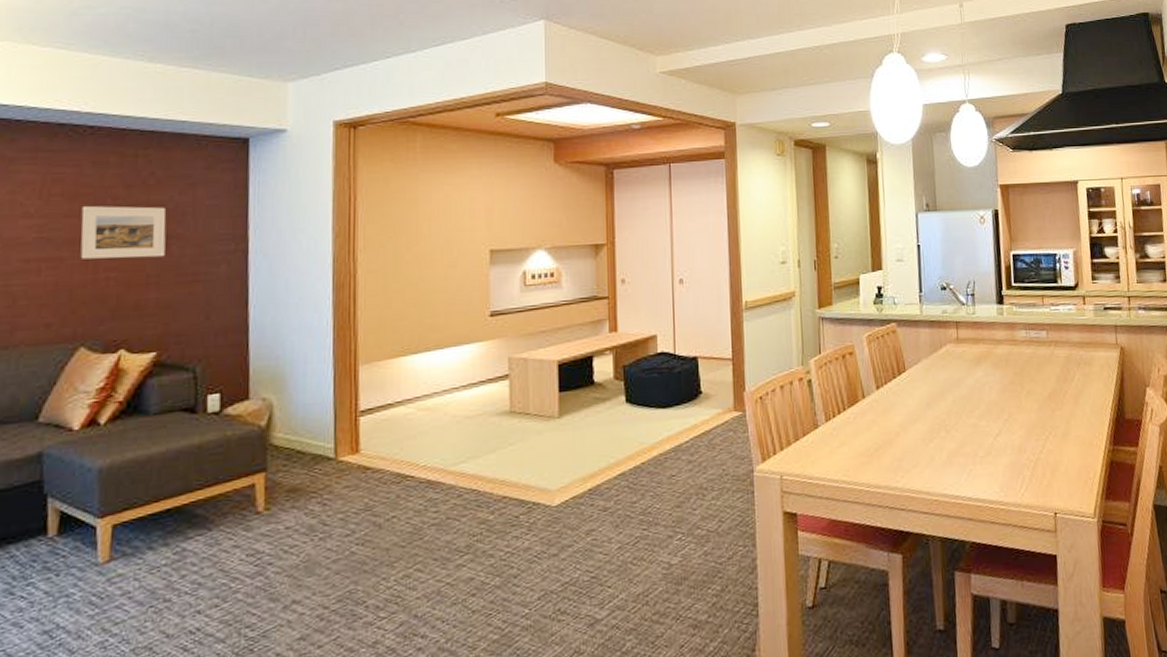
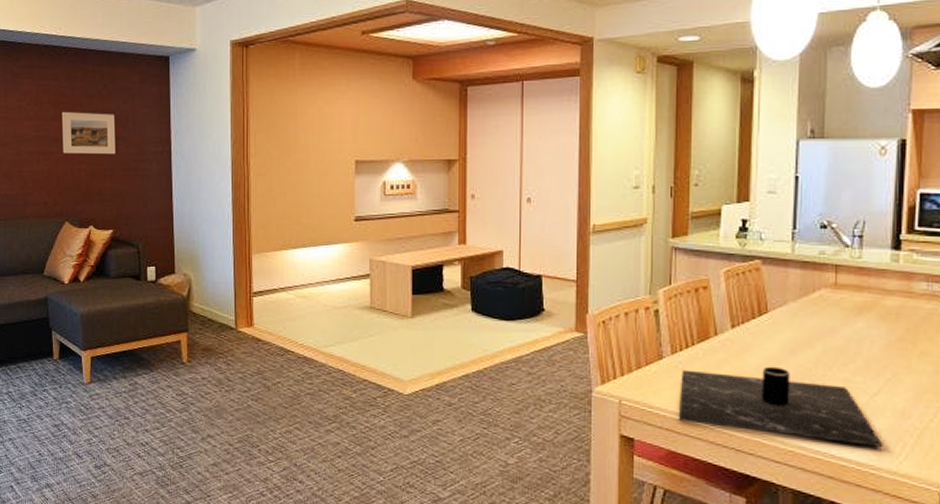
place setting: none [836,421,1008,488] -> present [678,366,883,447]

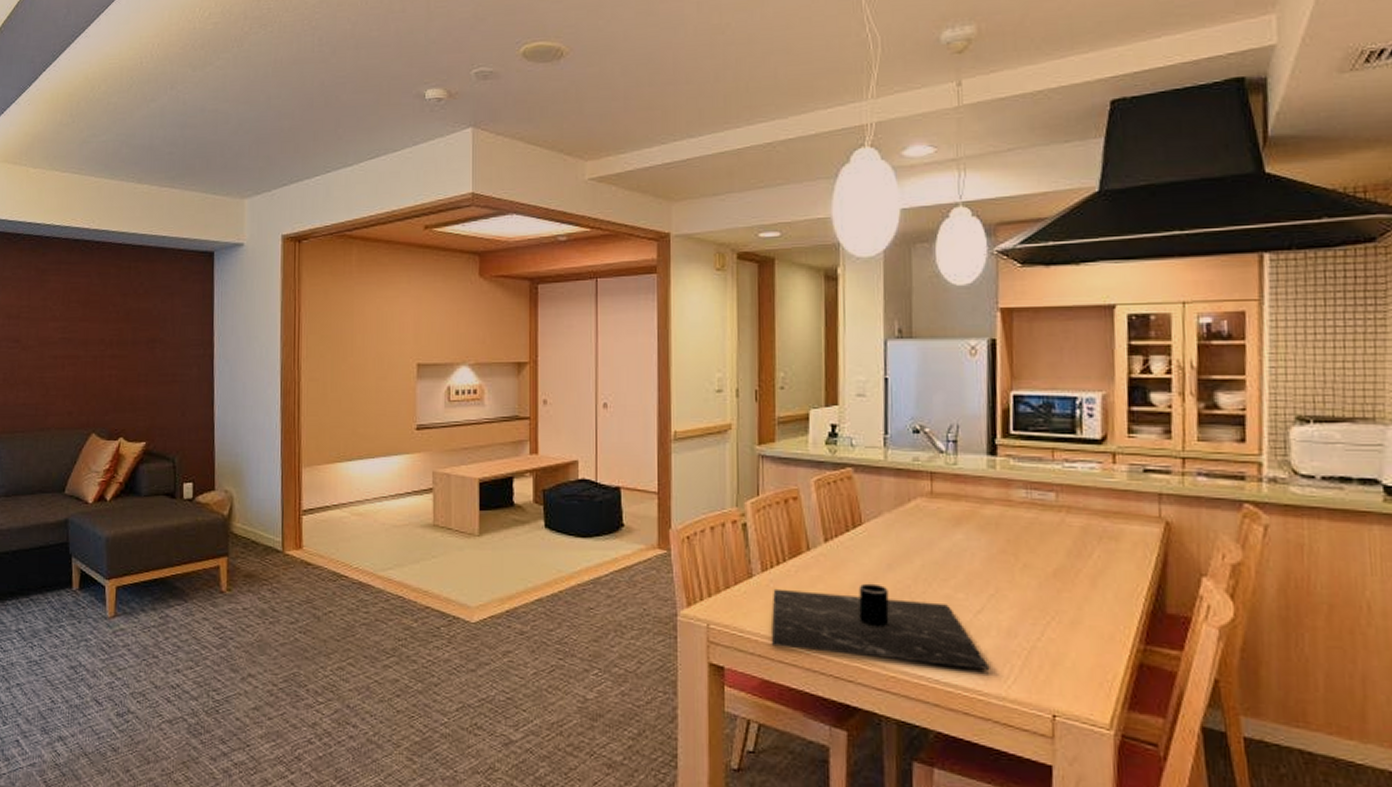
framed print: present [61,112,116,155] -> none [91,312,152,359]

